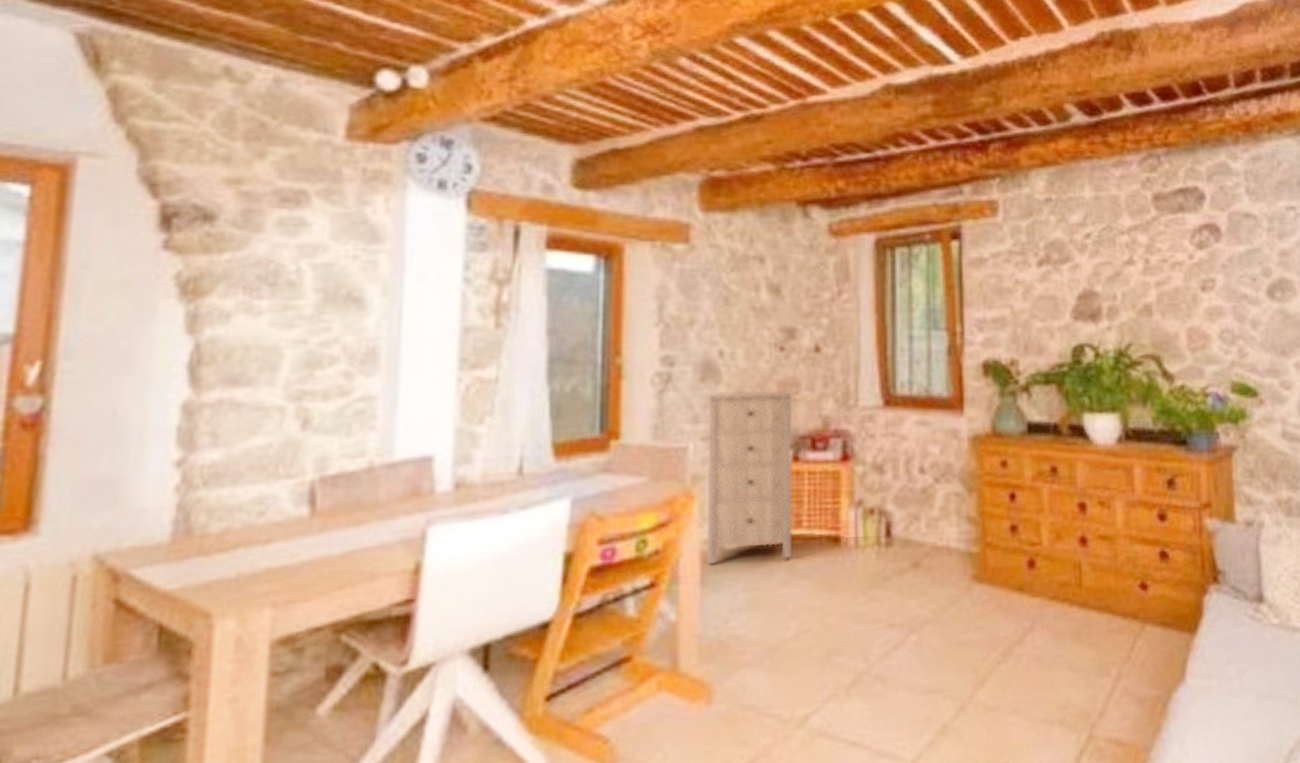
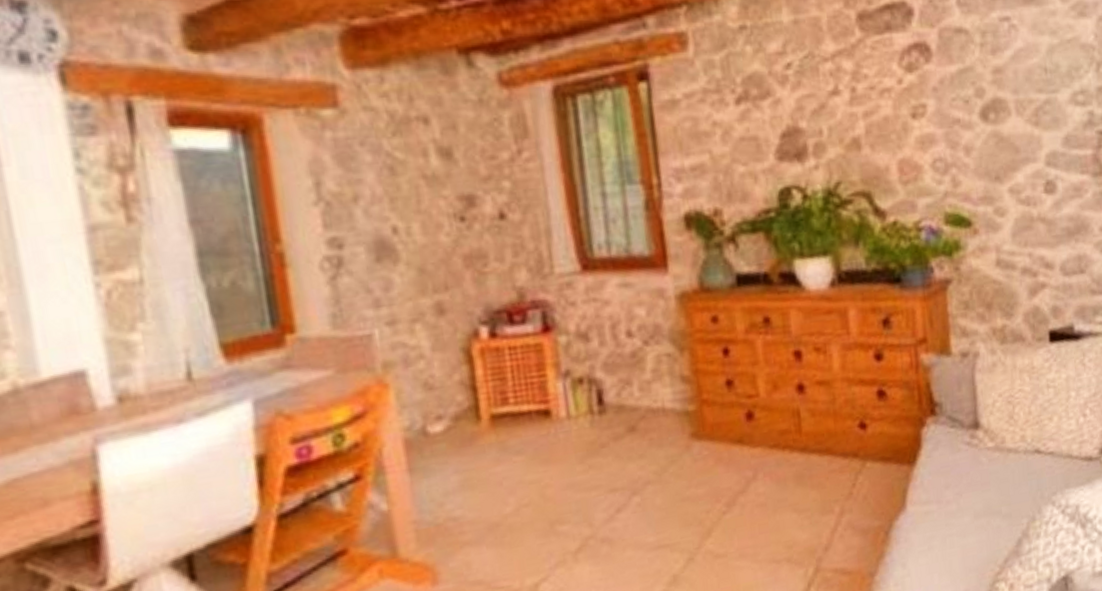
storage cabinet: present [706,391,794,564] -> none [385,263,502,451]

